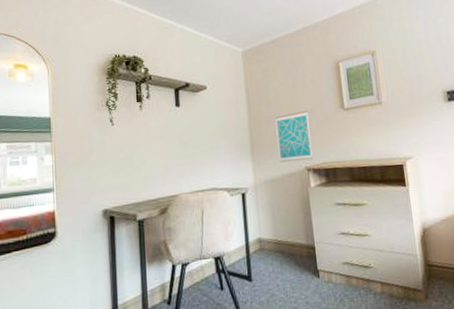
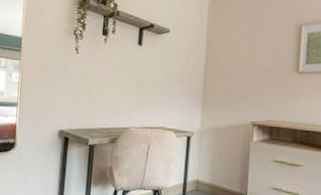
wall art: present [275,110,314,163] -> none [227,68,263,116]

